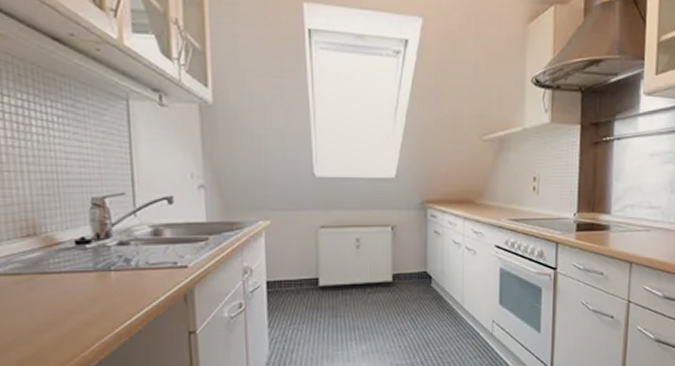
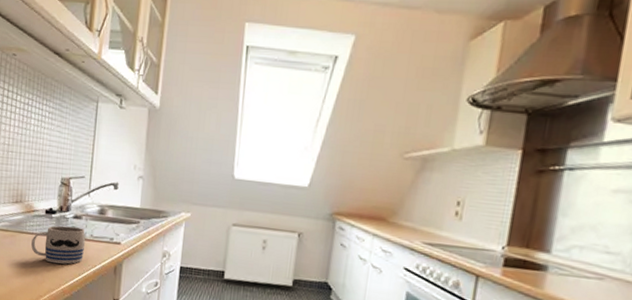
mug: none [60,256,140,305] -> present [31,225,86,265]

